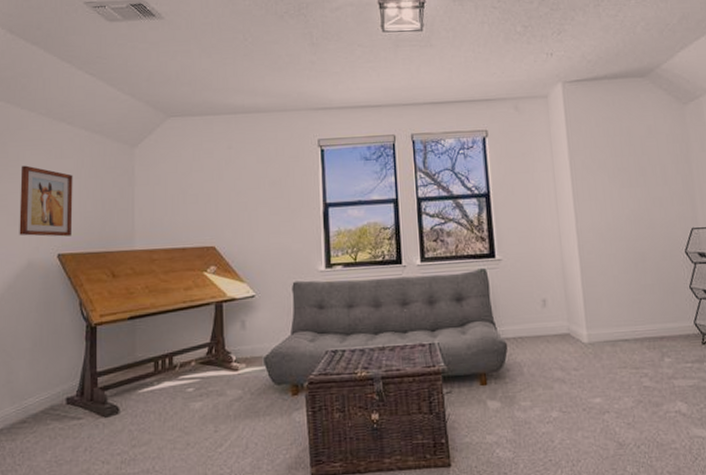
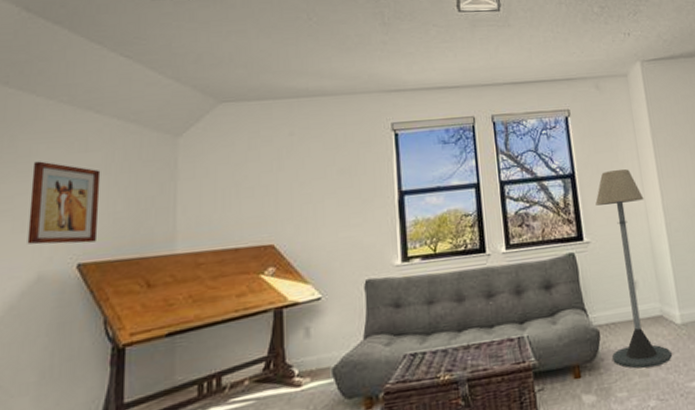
floor lamp: none [509,191,577,382] -> present [595,169,672,369]

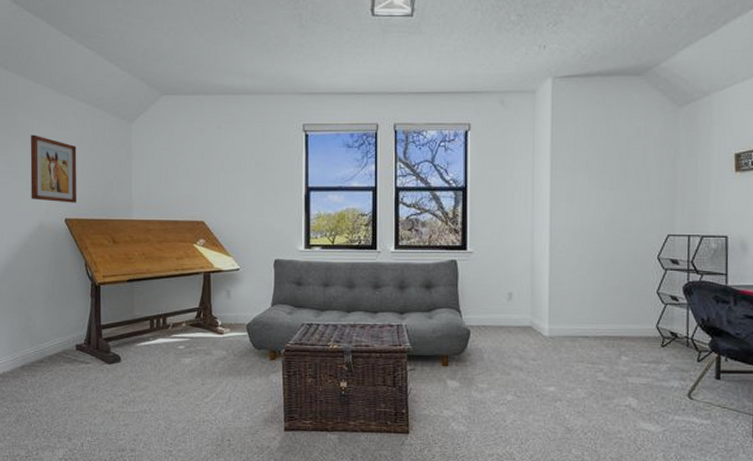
floor lamp: present [595,169,672,369] -> none [479,188,534,369]

